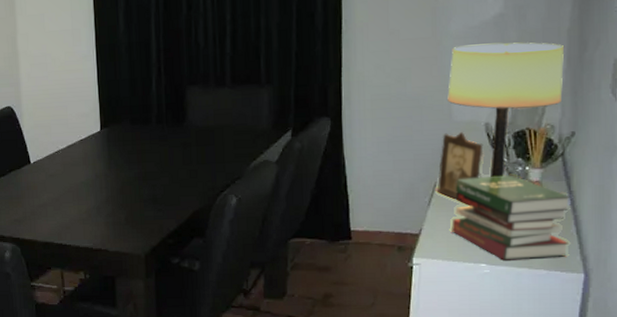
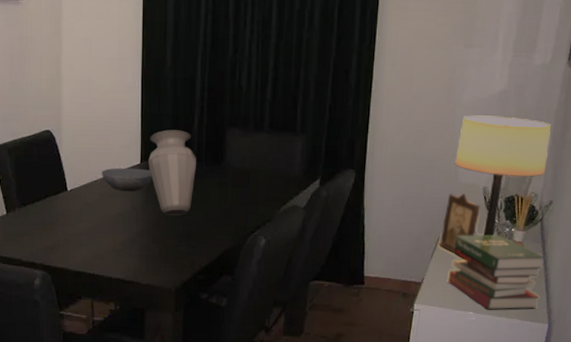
bowl: none [63,135,114,159] -> present [102,167,153,191]
vase: none [108,93,157,181] -> present [148,130,196,216]

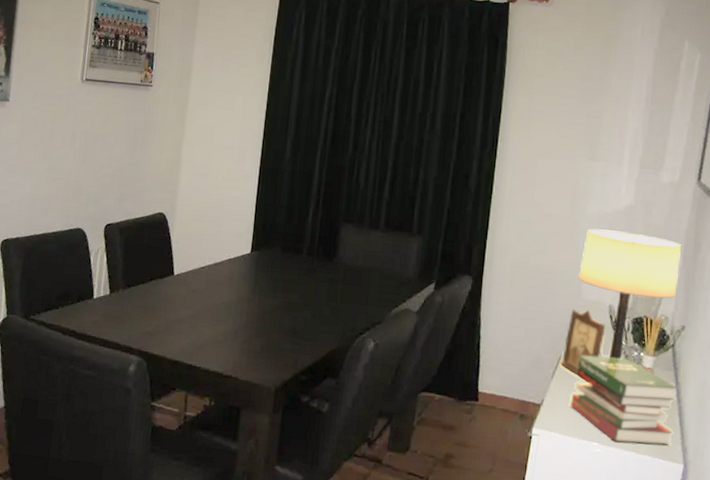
bowl: present [102,167,153,191] -> none [210,255,262,281]
vase: present [148,130,196,216] -> none [258,221,308,311]

